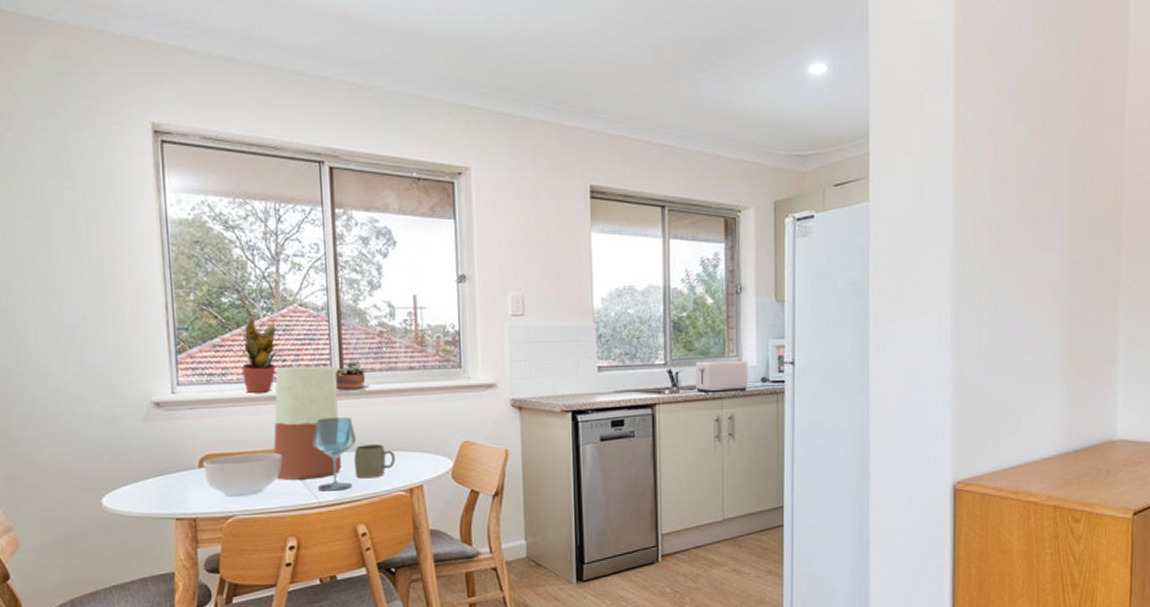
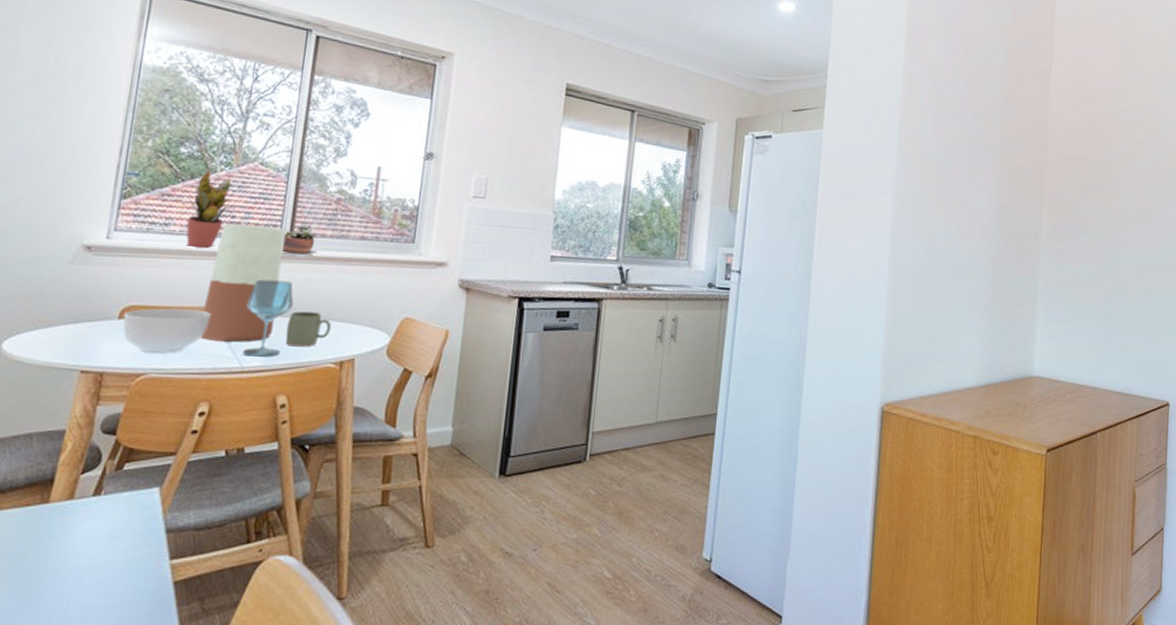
toaster: present [694,360,748,394] -> none [643,260,697,295]

